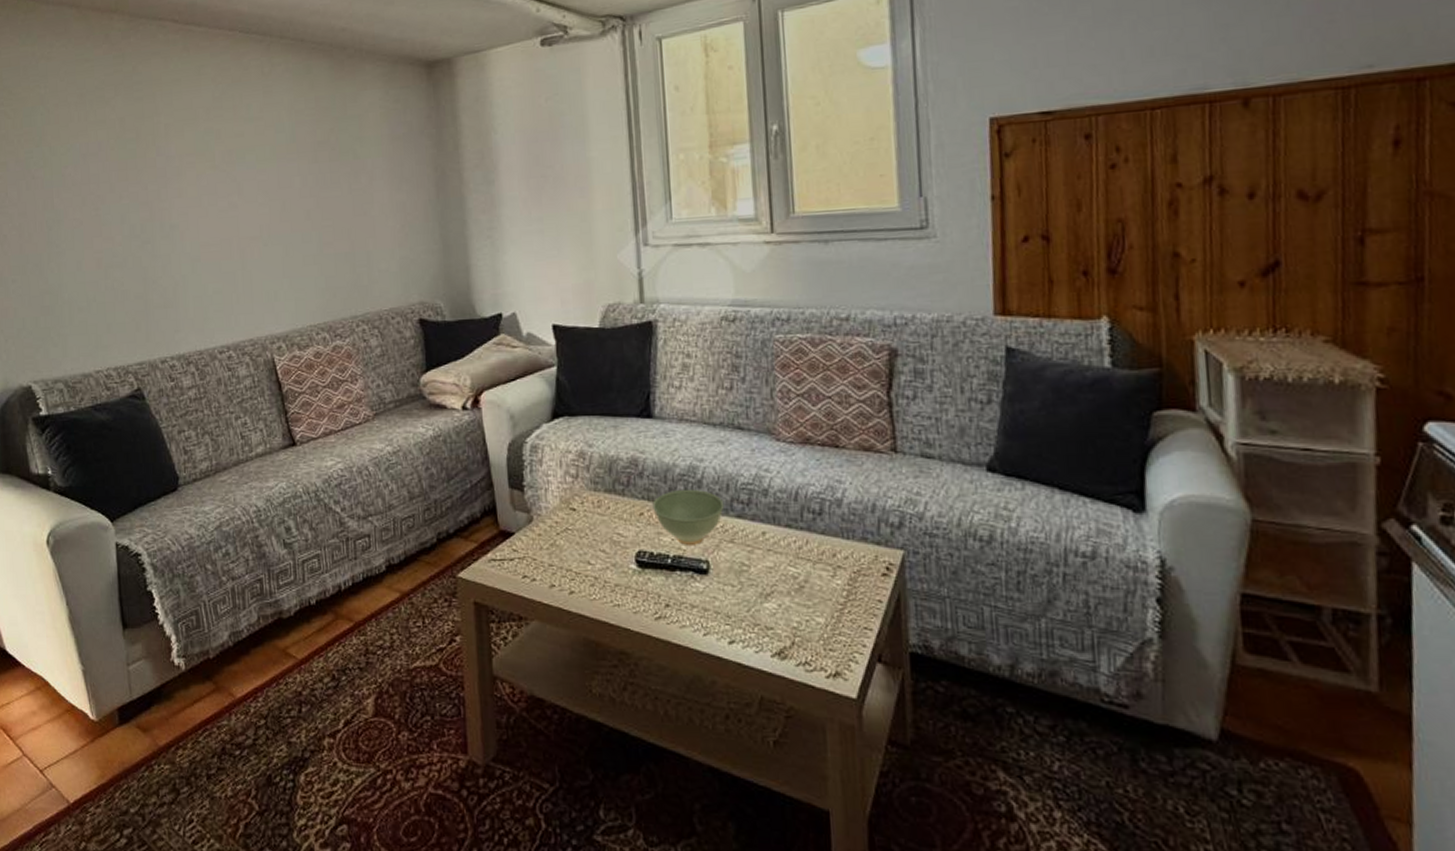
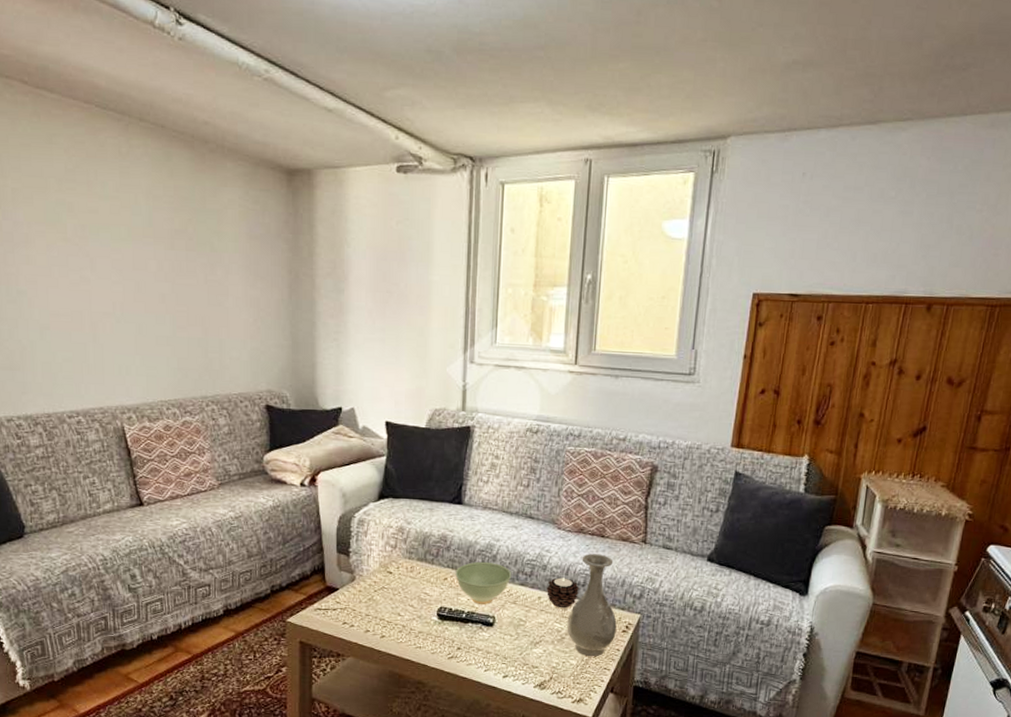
candle: none [772,505,815,548] -> present [547,577,579,610]
vase: none [804,470,874,612] -> present [567,554,617,657]

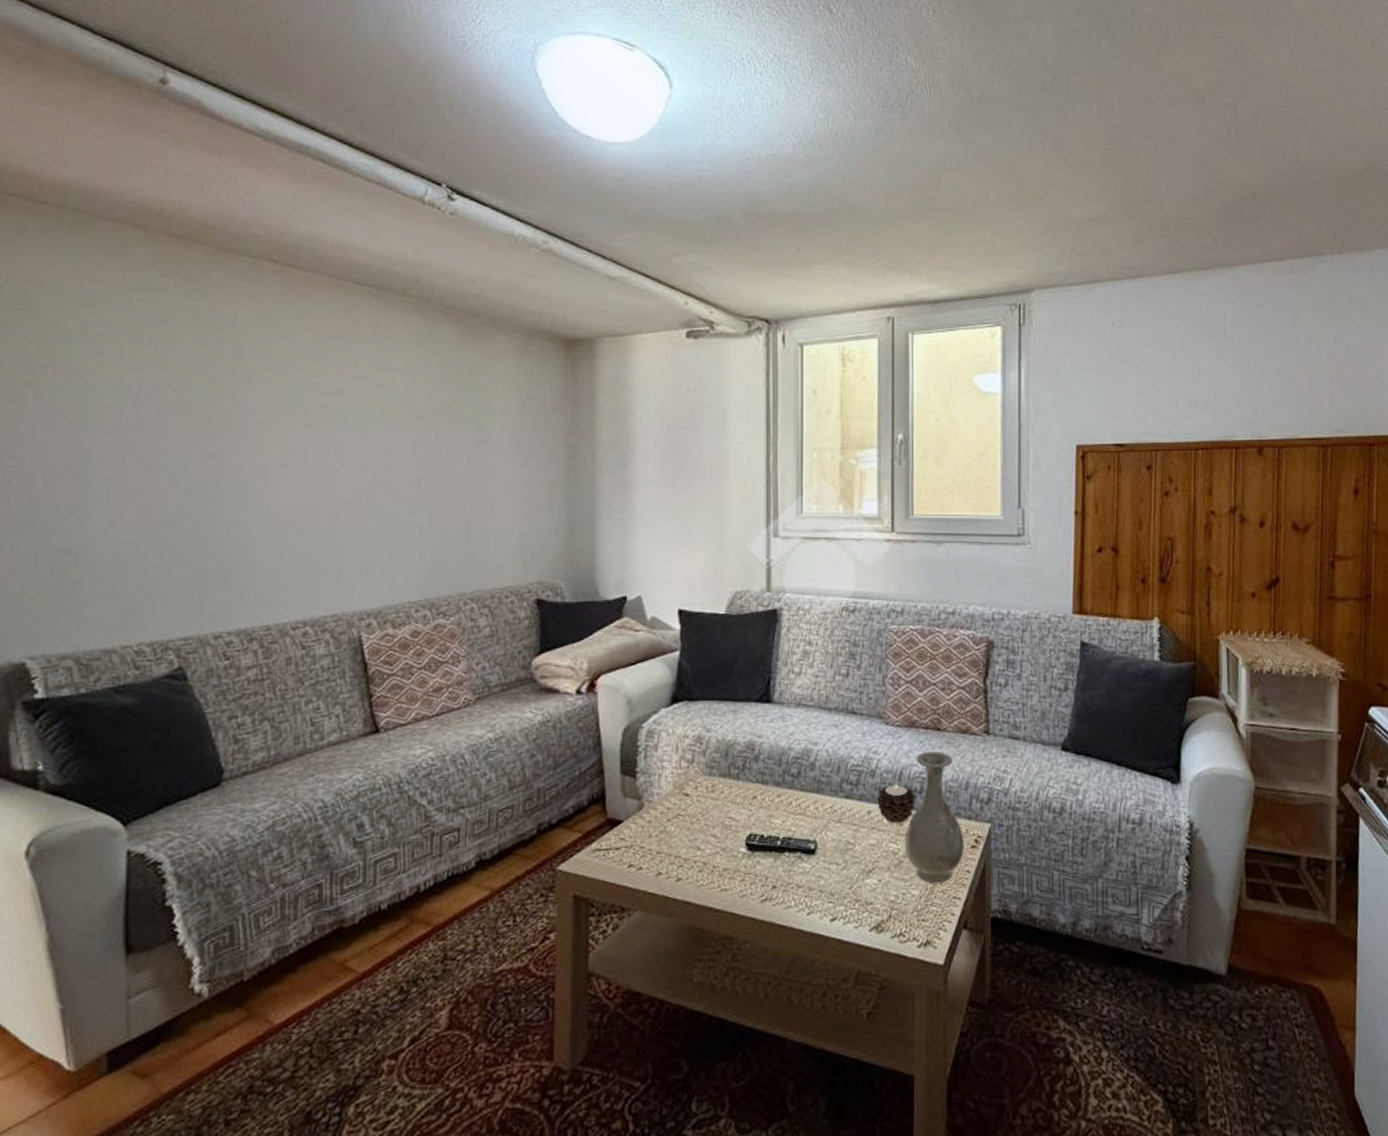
bowl: present [455,561,512,604] -> none [766,771,834,826]

